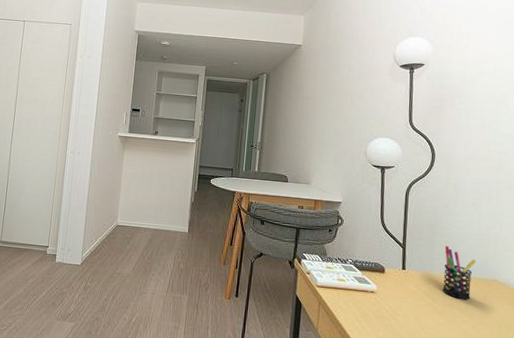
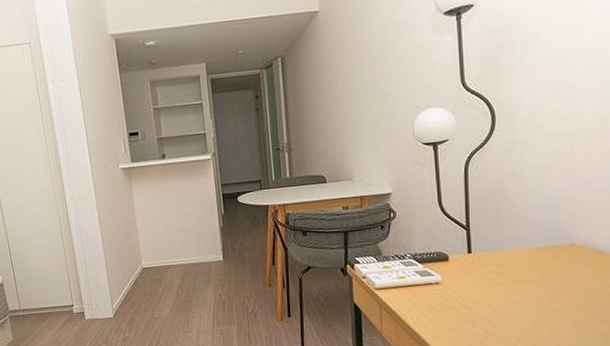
pen holder: present [443,246,477,300] -> none [515,218,551,272]

